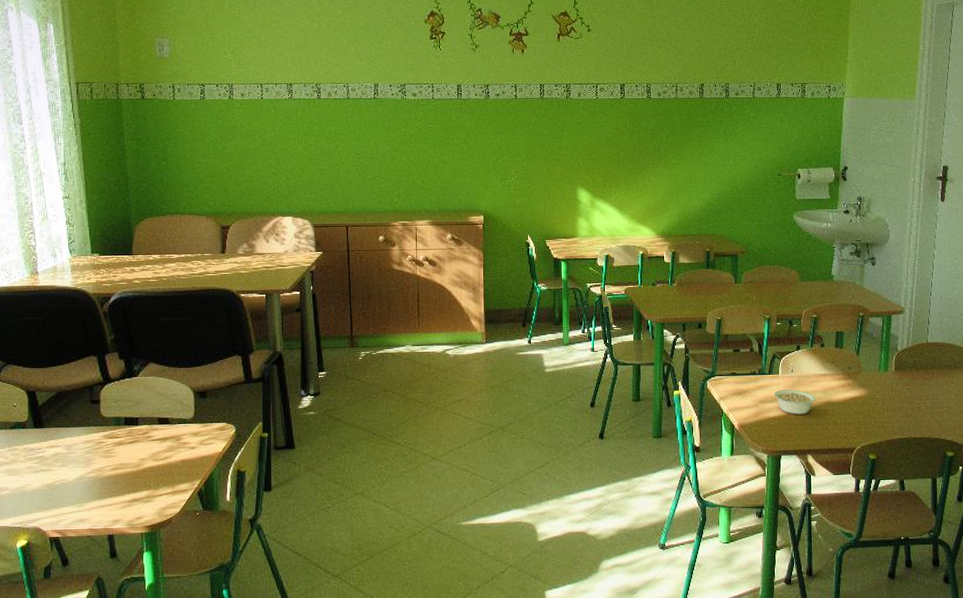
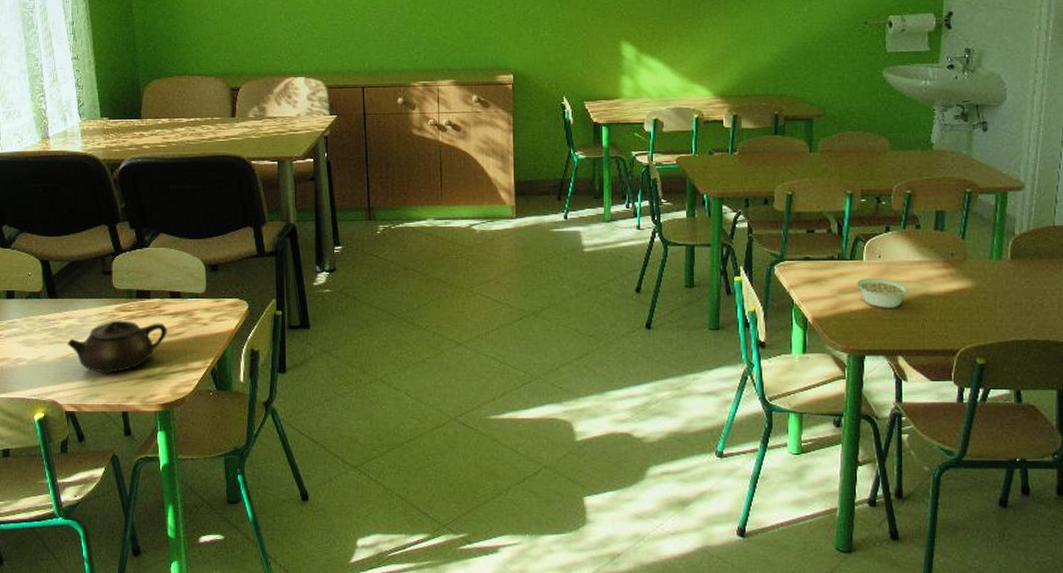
teapot: none [52,447,155,500] -> present [67,320,167,374]

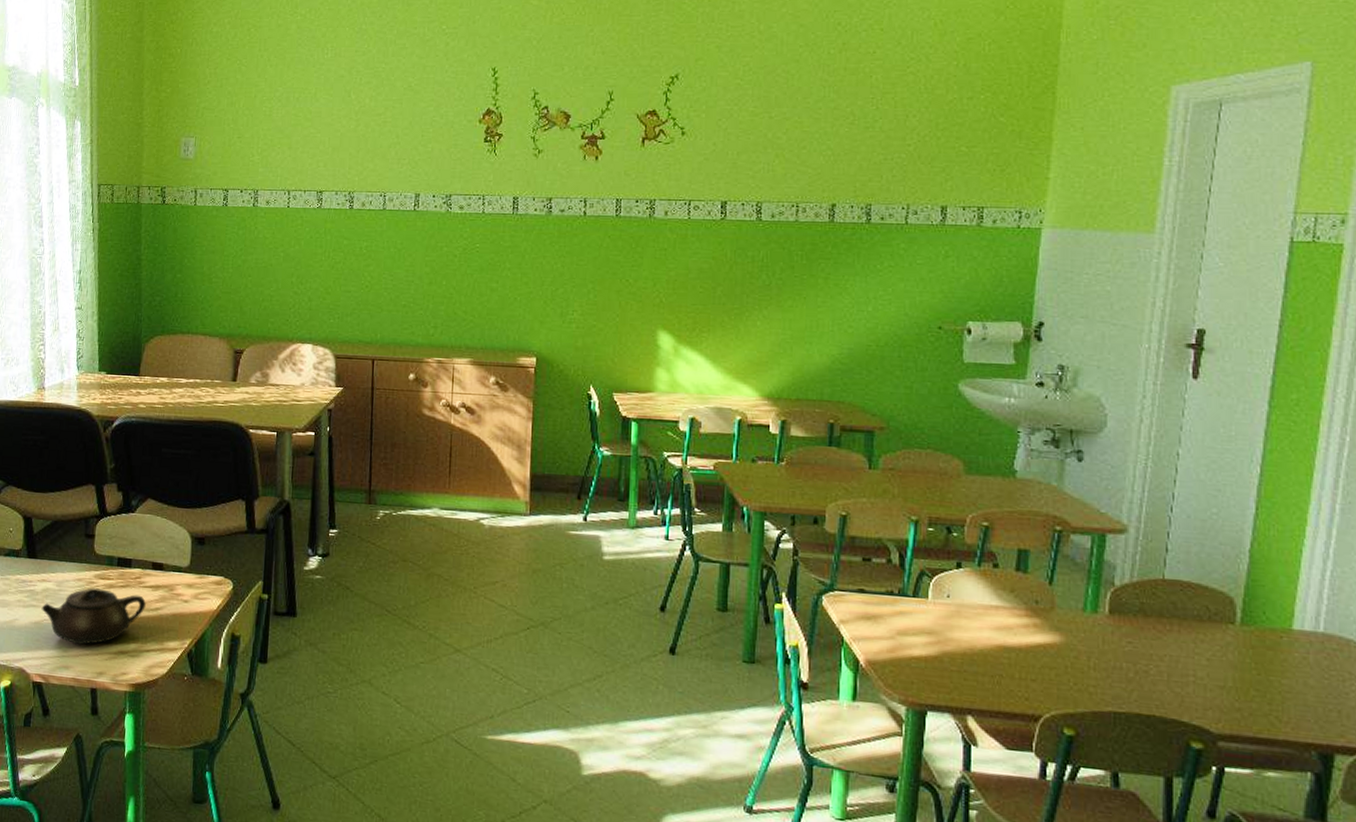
legume: present [856,279,910,308] -> none [919,620,984,659]

